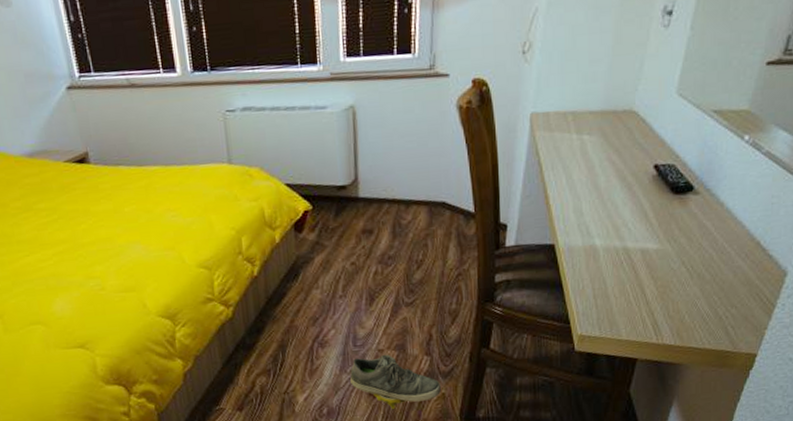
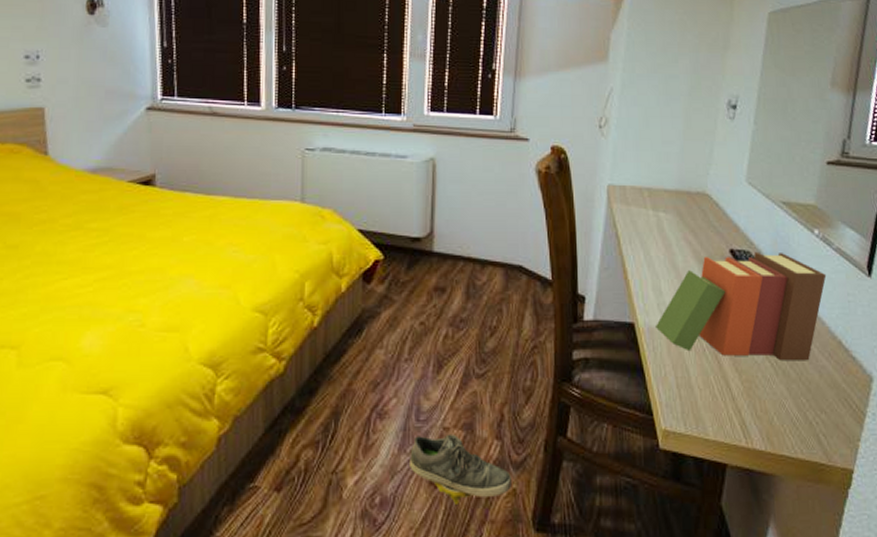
books: none [574,163,752,266] -> present [654,251,827,361]

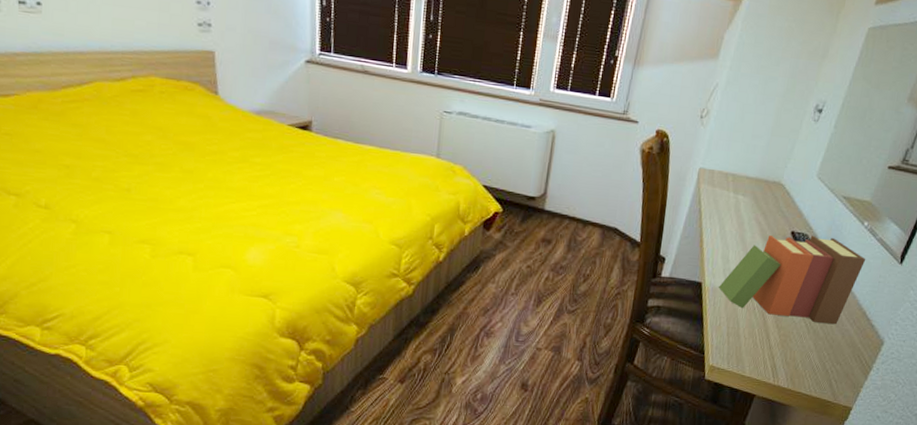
shoe: present [408,434,513,504] -> none [506,352,586,405]

